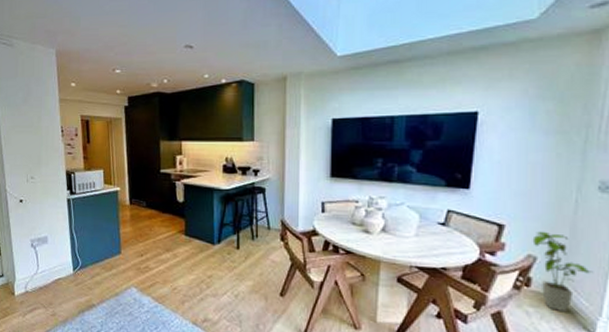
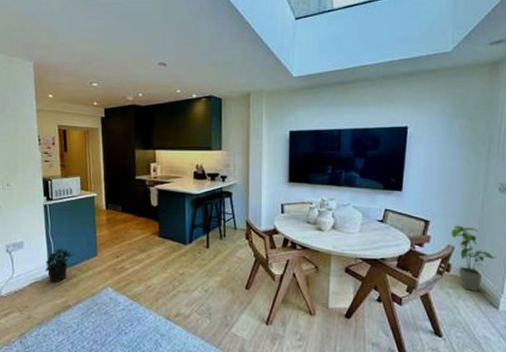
potted plant: none [69,243,98,281] -> present [45,247,74,283]

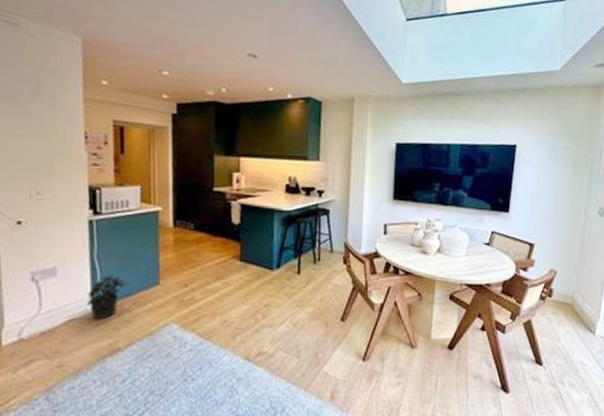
house plant: present [451,225,497,292] -> none [554,248,595,317]

